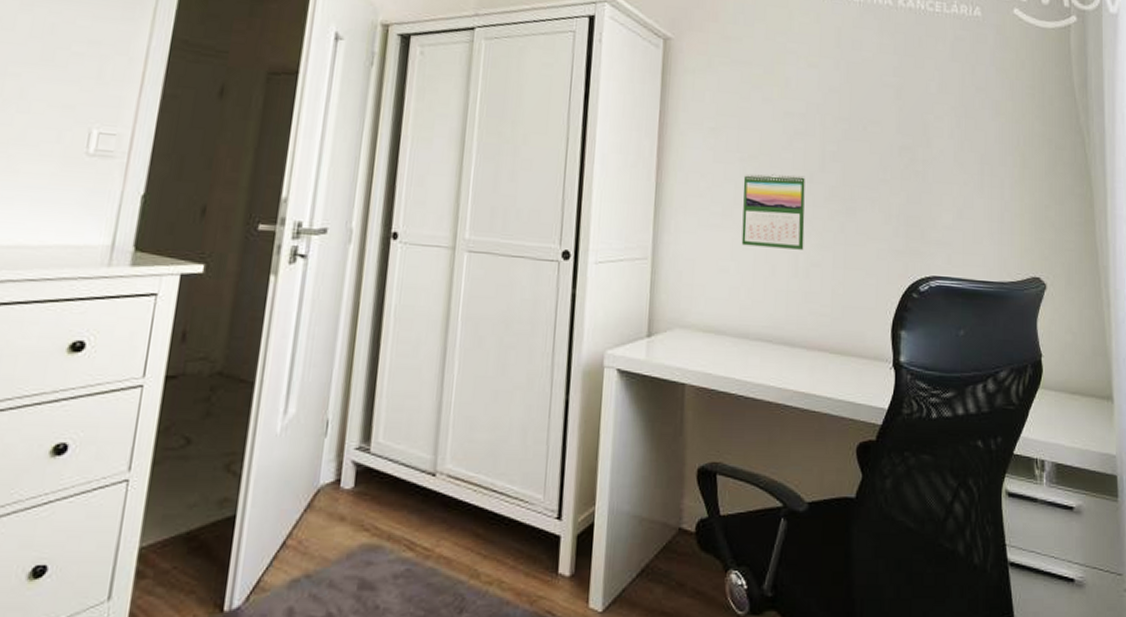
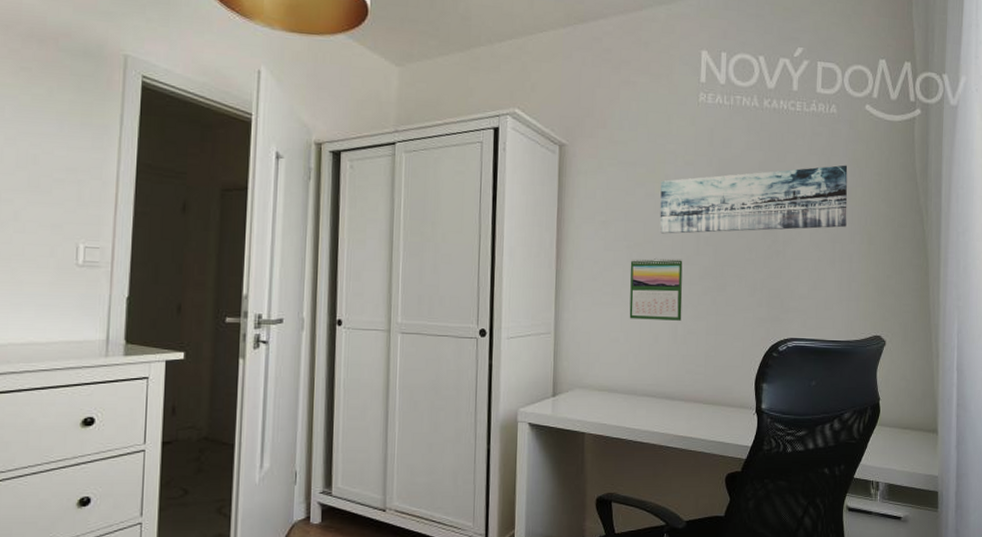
wall art: none [778,75,996,147] -> present [659,165,848,234]

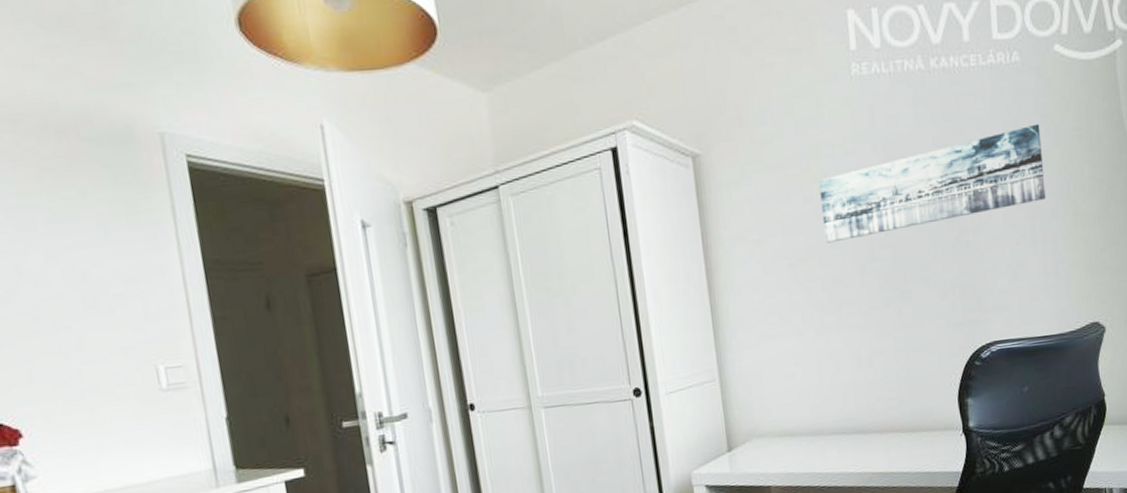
calendar: present [629,257,683,321] -> none [795,269,864,349]

